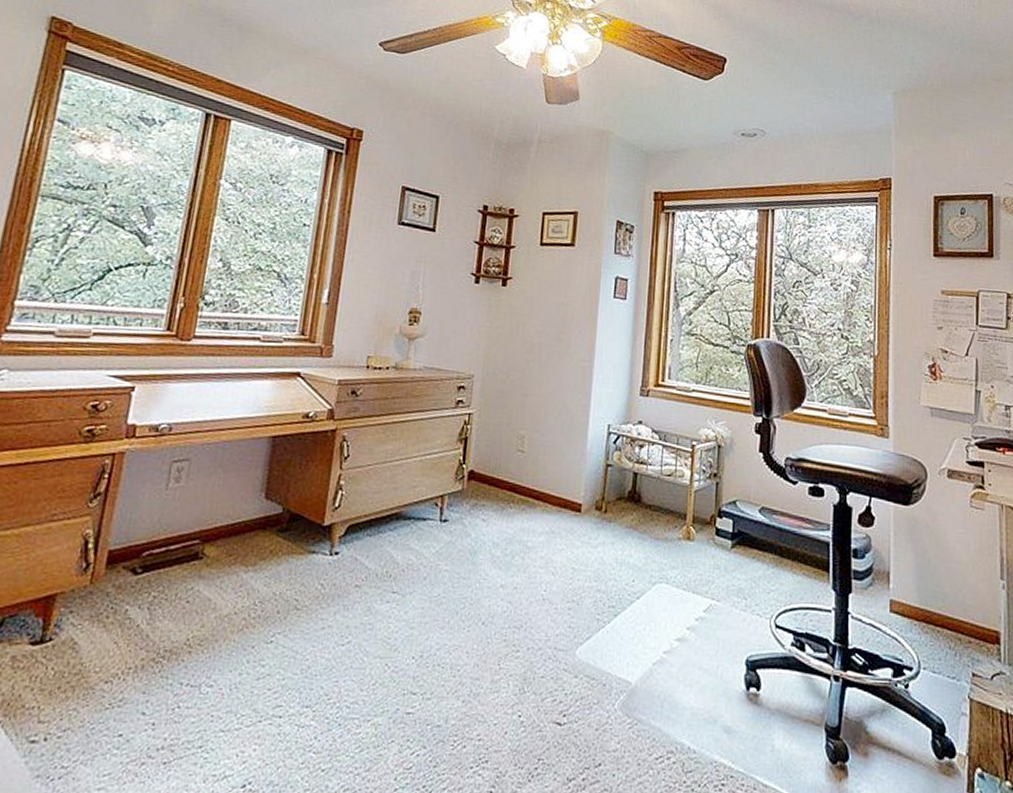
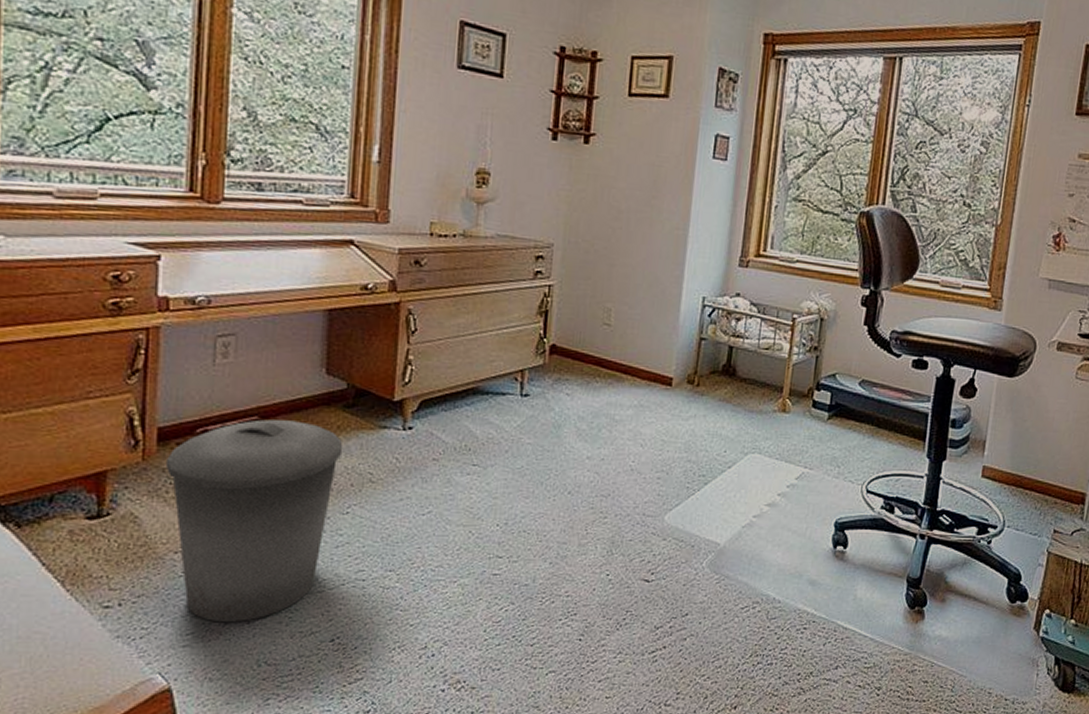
trash can: none [108,543,274,763] -> present [165,419,343,623]

